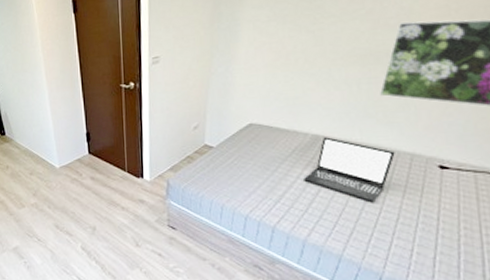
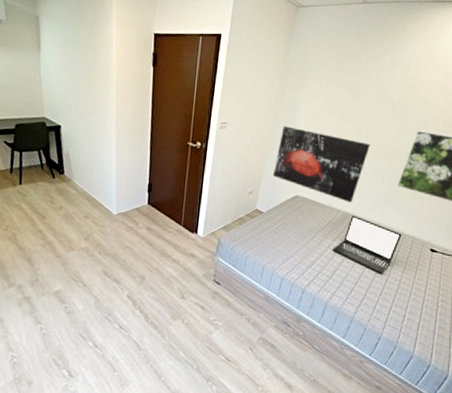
wall art: none [218,48,337,123] -> present [272,126,370,203]

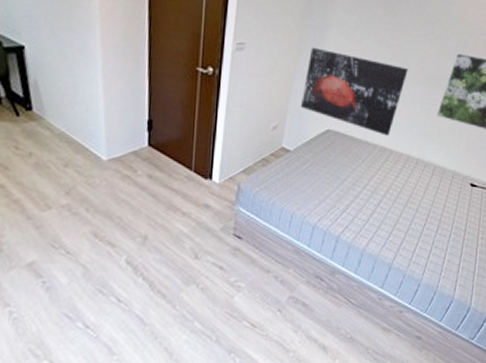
laptop: present [332,215,402,275] -> none [369,150,442,215]

